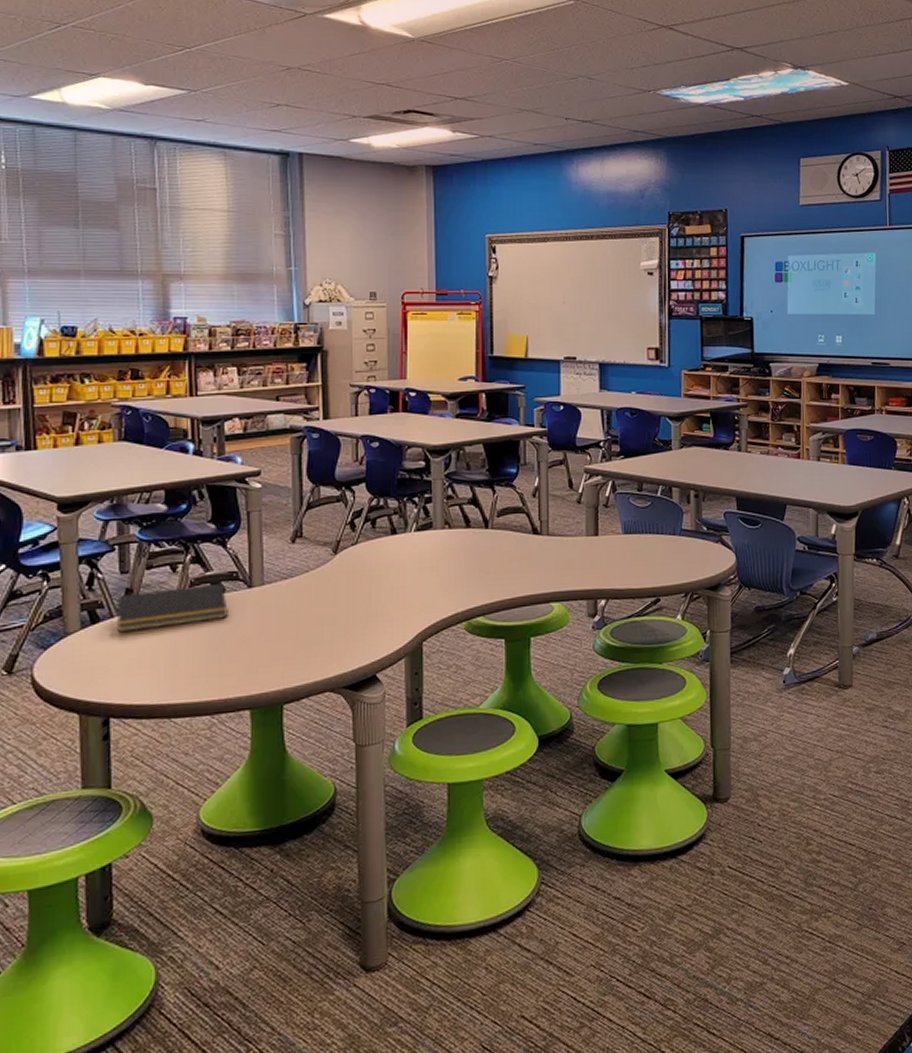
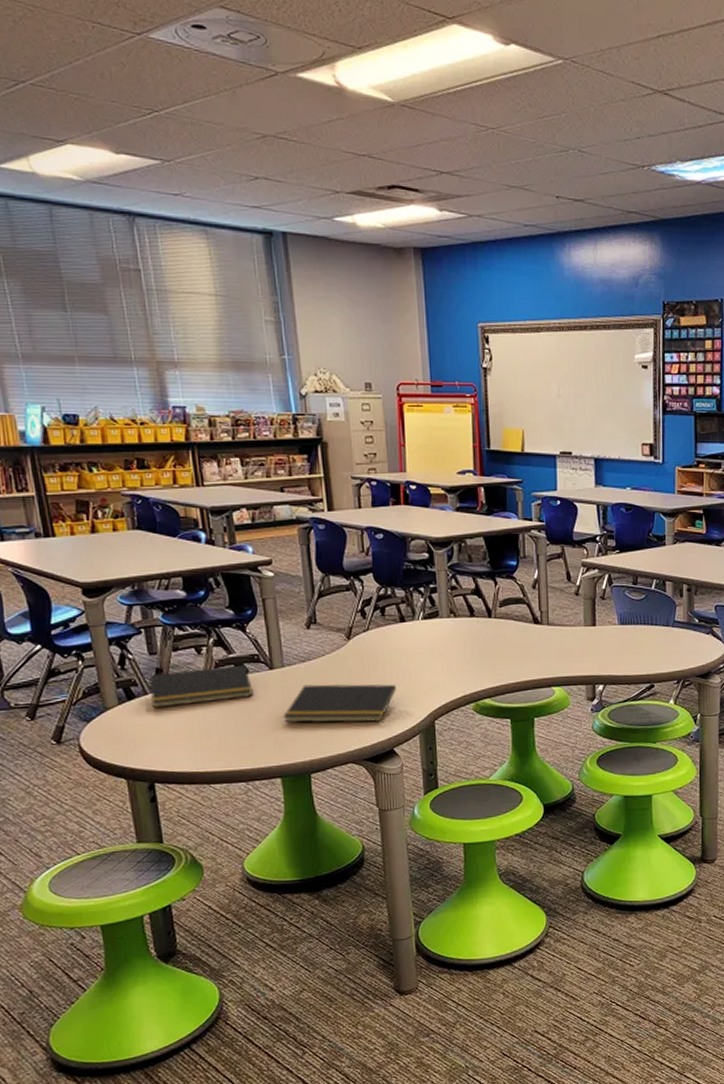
notepad: none [259,602,383,647] -> present [284,683,396,723]

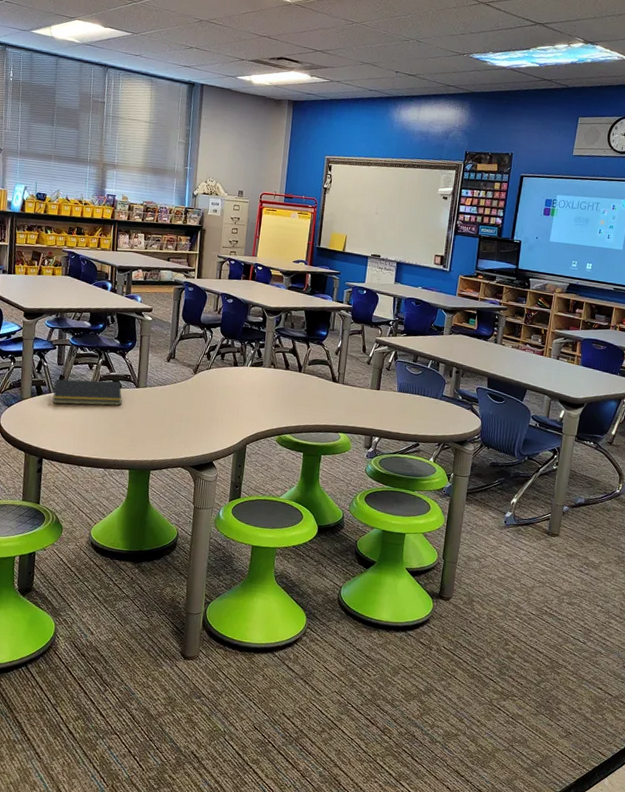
notepad: present [284,683,396,723] -> none [139,403,223,439]

